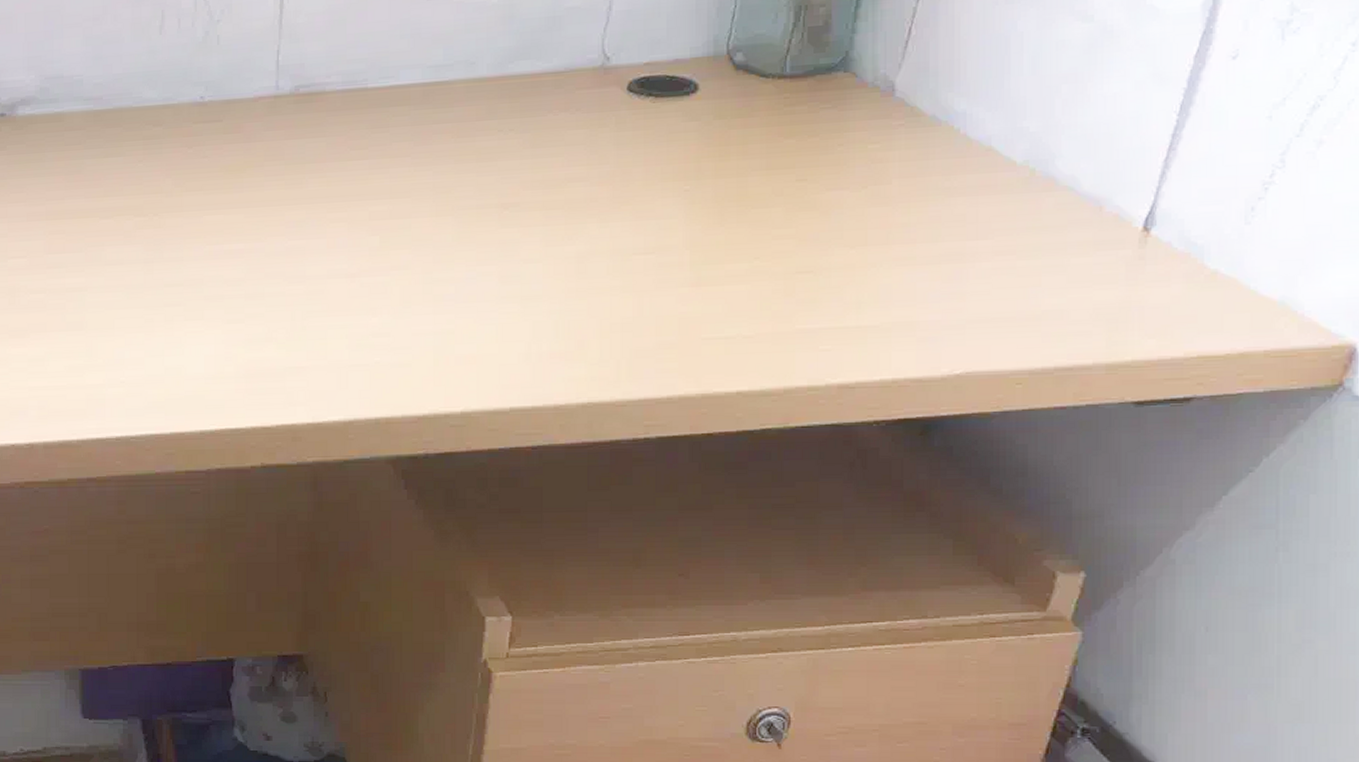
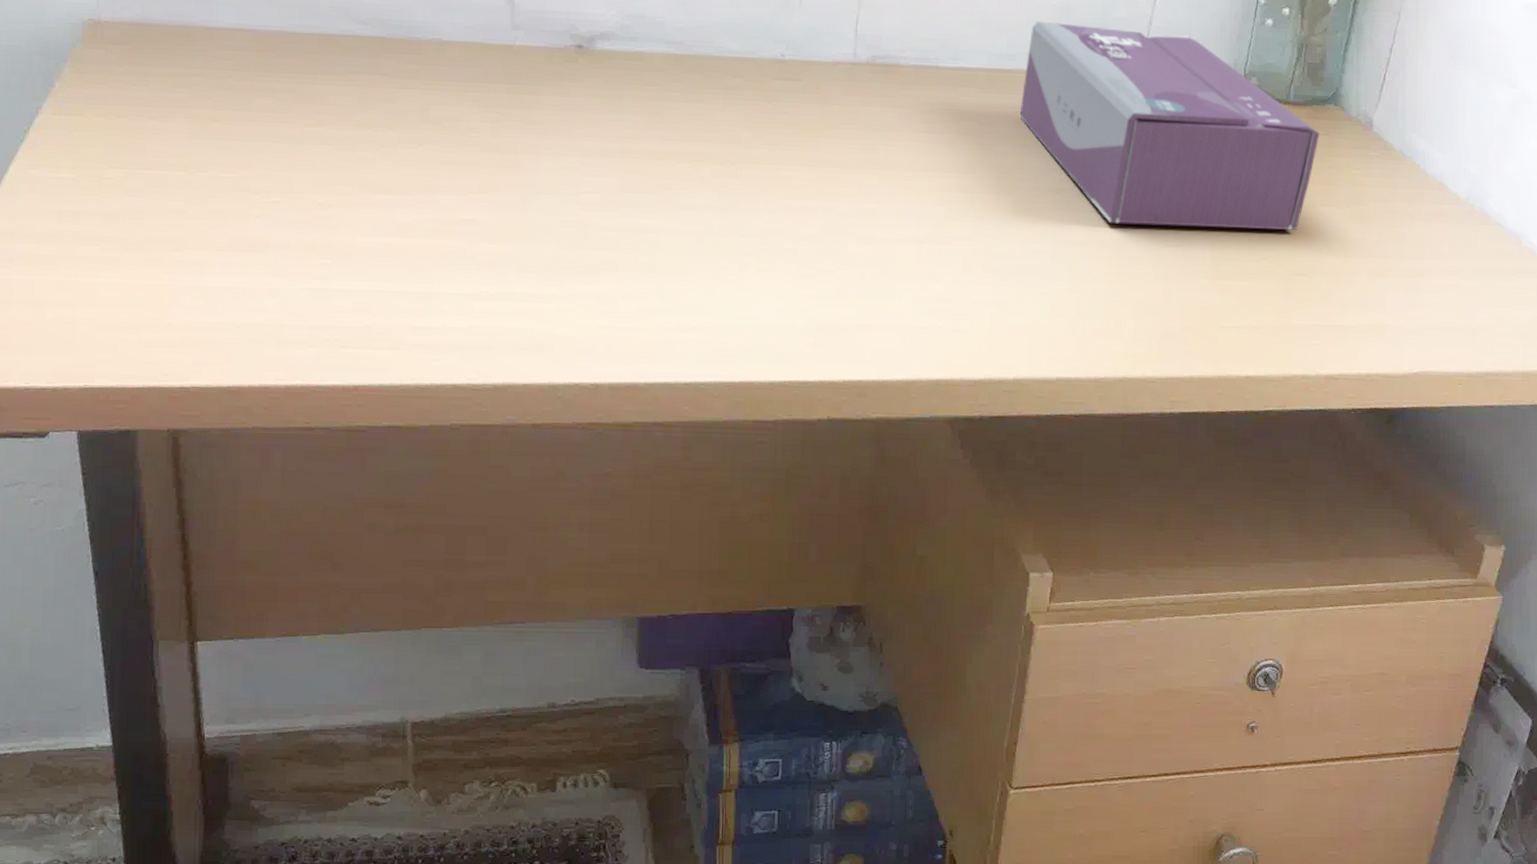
tissue box: none [459,16,826,236] -> present [1019,21,1320,230]

